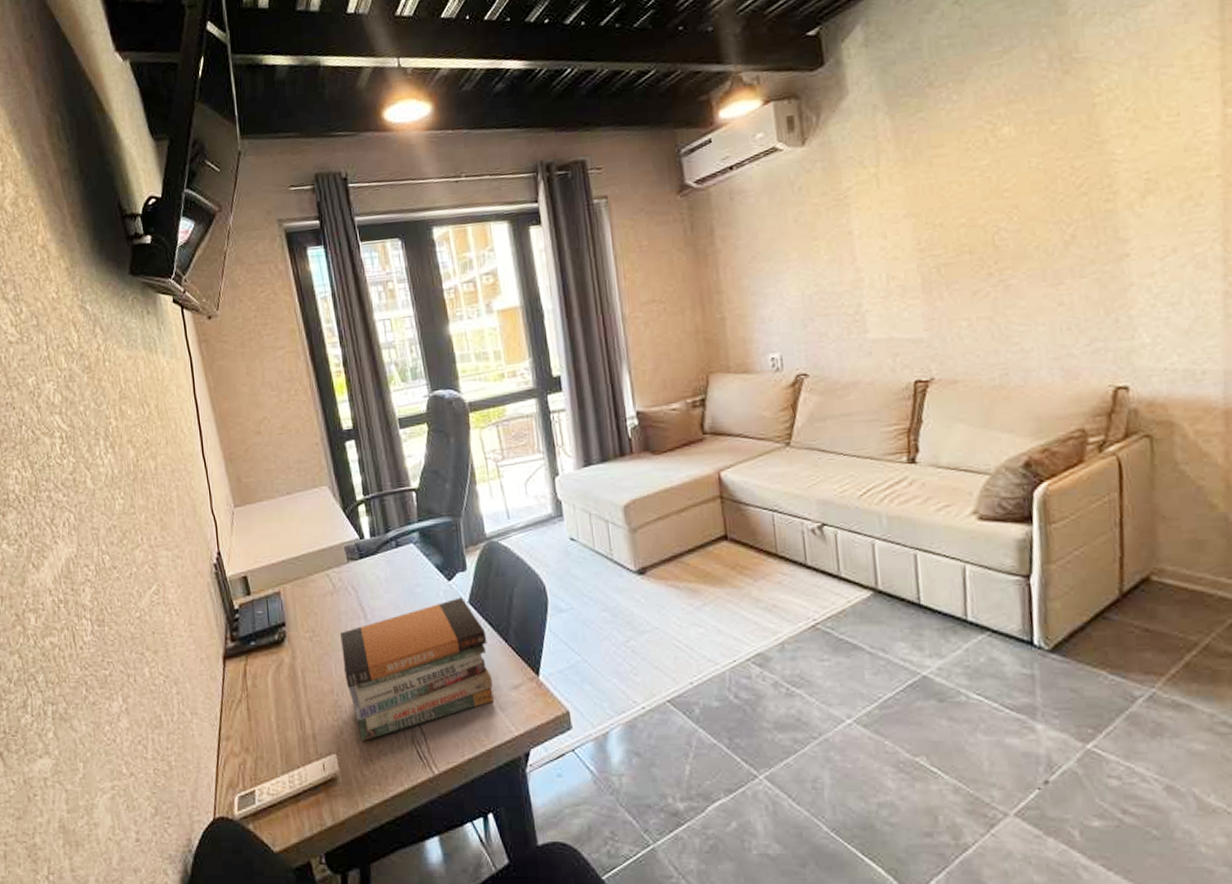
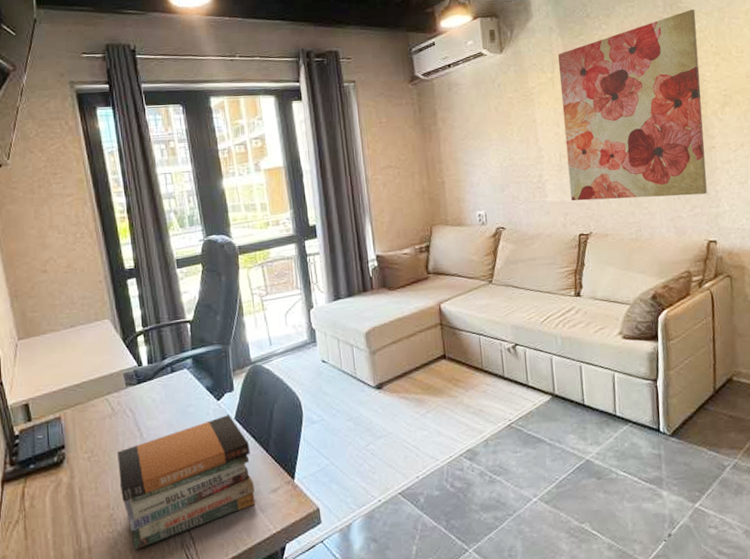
wall art: none [885,59,1116,338] -> present [558,9,708,202]

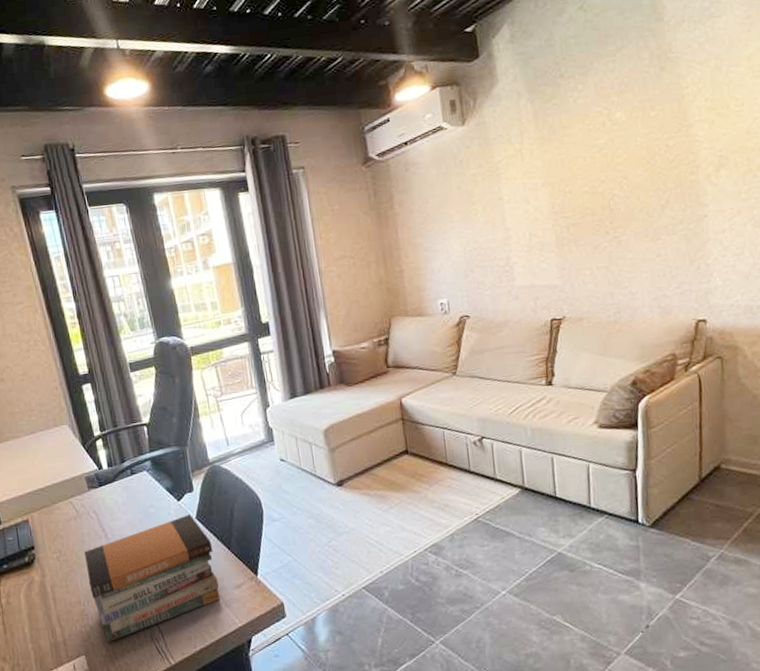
wall art: present [558,9,708,202] -> none [527,58,697,284]

